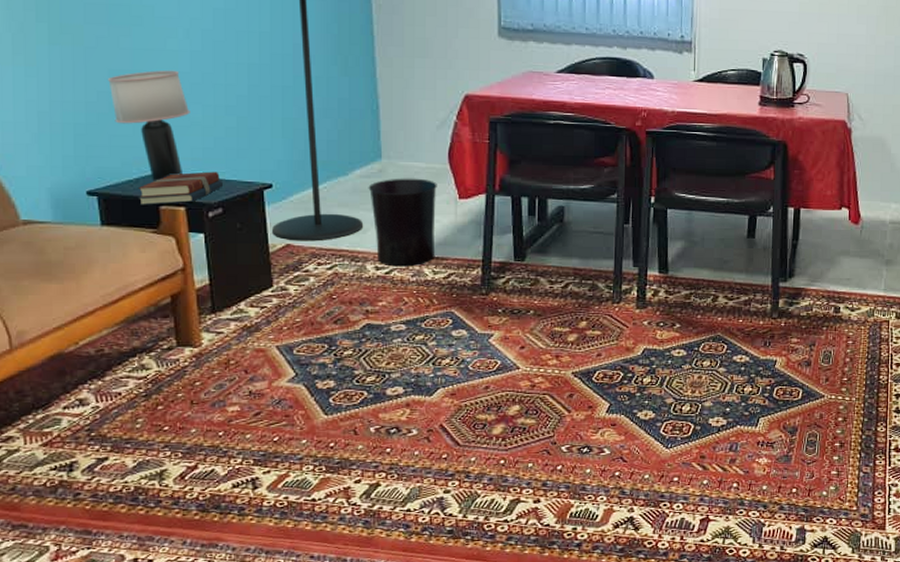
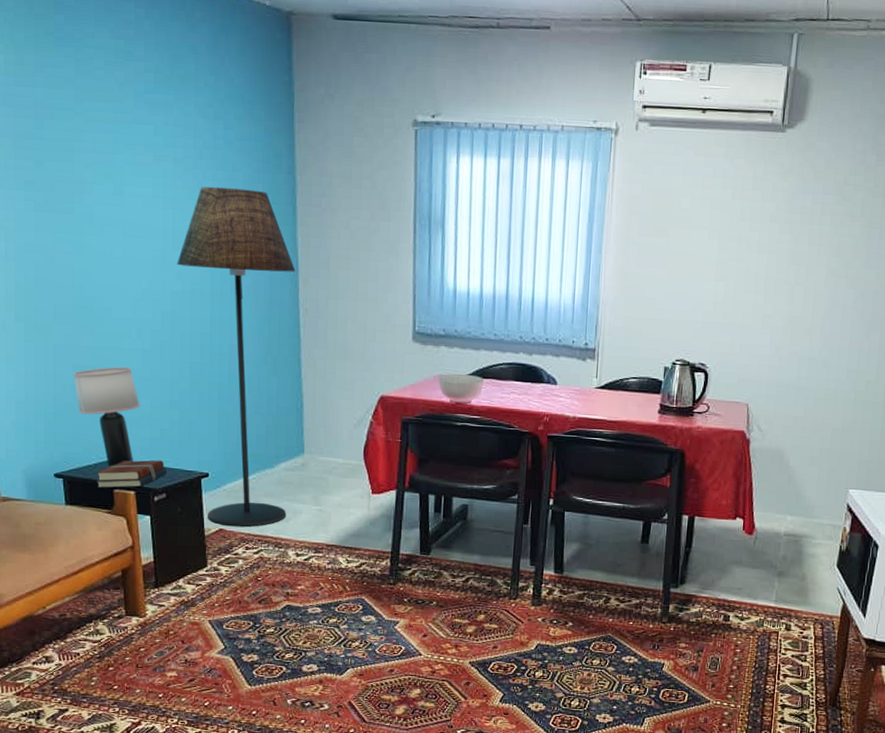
waste bin: present [368,178,437,267] -> none [291,472,353,555]
bowl: none [527,69,577,101] -> present [438,373,485,404]

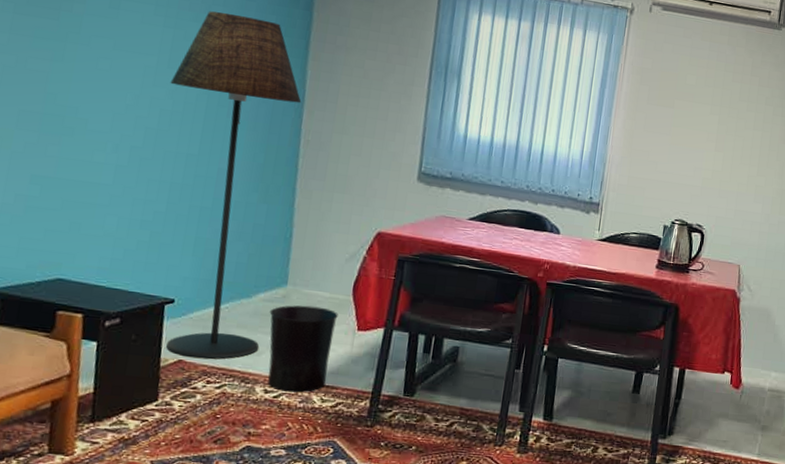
table lamp: present [72,366,141,468] -> none [27,180,105,287]
books: present [96,460,167,489] -> none [36,280,125,310]
waste bin: none [291,472,353,555] -> present [268,305,338,392]
bowl: present [438,373,485,404] -> none [440,215,488,246]

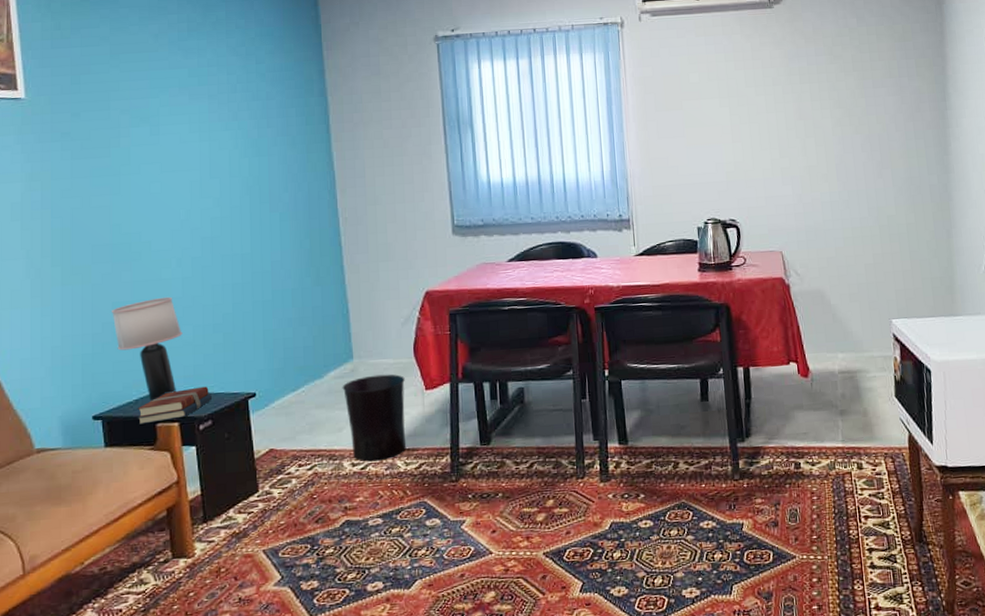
table lamp: none [27,180,105,287] -> present [110,296,183,402]
books: none [36,280,125,310] -> present [137,386,212,425]
floor lamp: present [166,11,302,359] -> none [215,114,338,445]

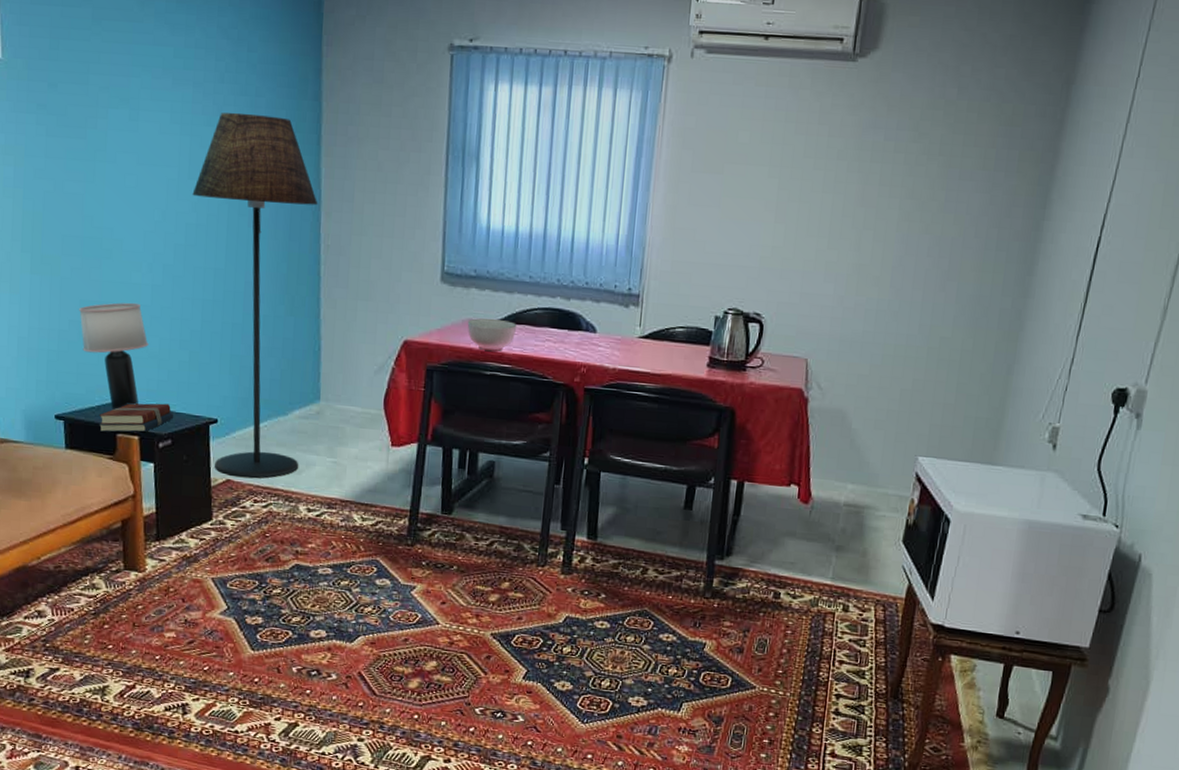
floor lamp: none [215,114,338,445] -> present [192,112,318,478]
waste bin: present [342,374,406,462] -> none [305,421,371,511]
bowl: none [481,259,527,288] -> present [467,318,517,351]

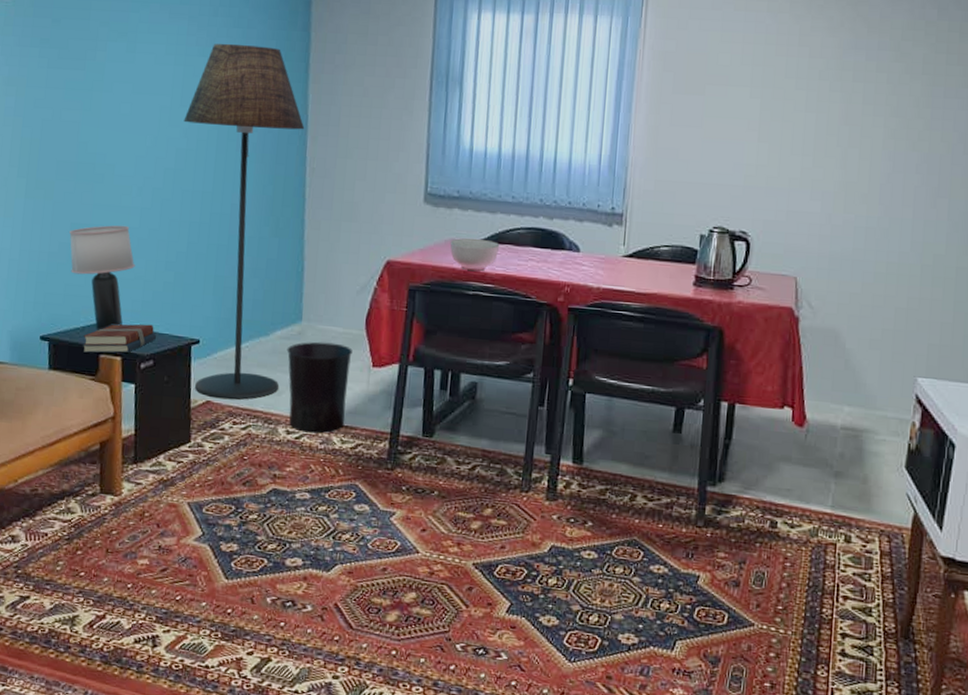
waste bin: none [305,421,371,511] -> present [286,341,353,433]

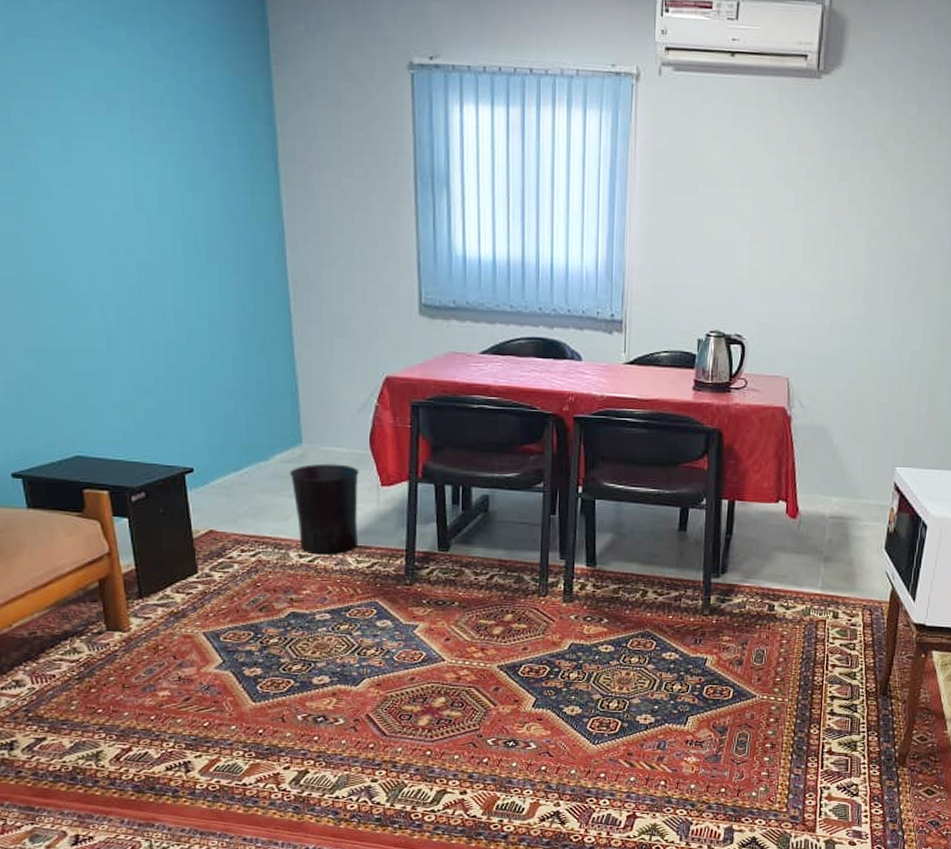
table lamp: present [68,225,135,332] -> none [25,348,109,465]
books: present [82,324,156,353] -> none [61,454,144,489]
floor lamp: present [183,43,305,400] -> none [141,139,285,528]
bowl: present [450,238,500,271] -> none [450,350,502,384]

